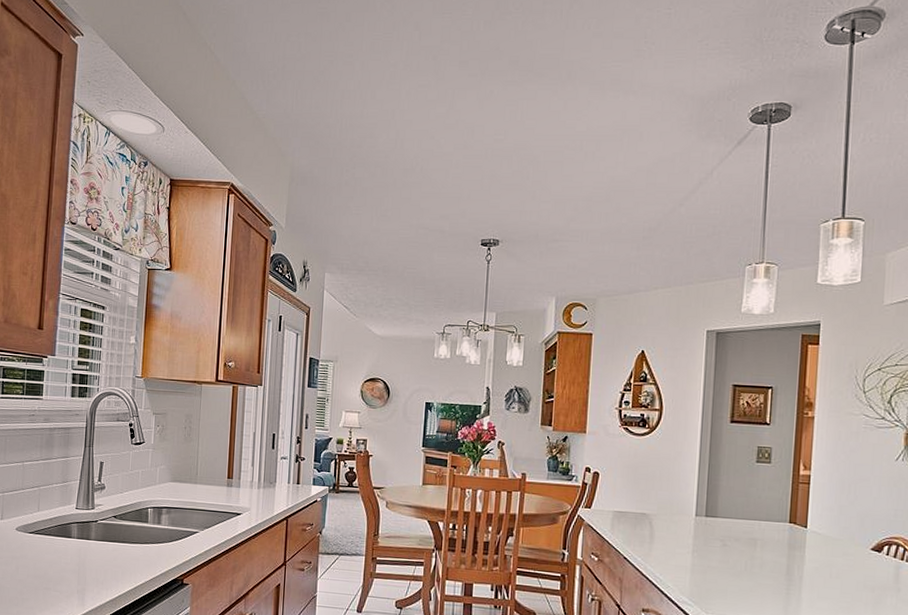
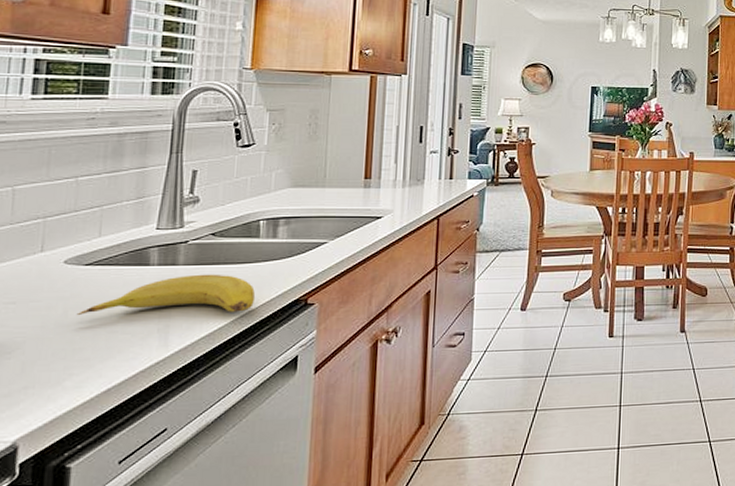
fruit: none [24,549,145,584] -> present [76,274,256,316]

